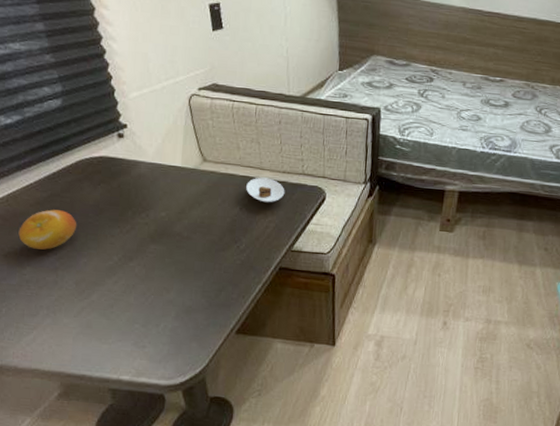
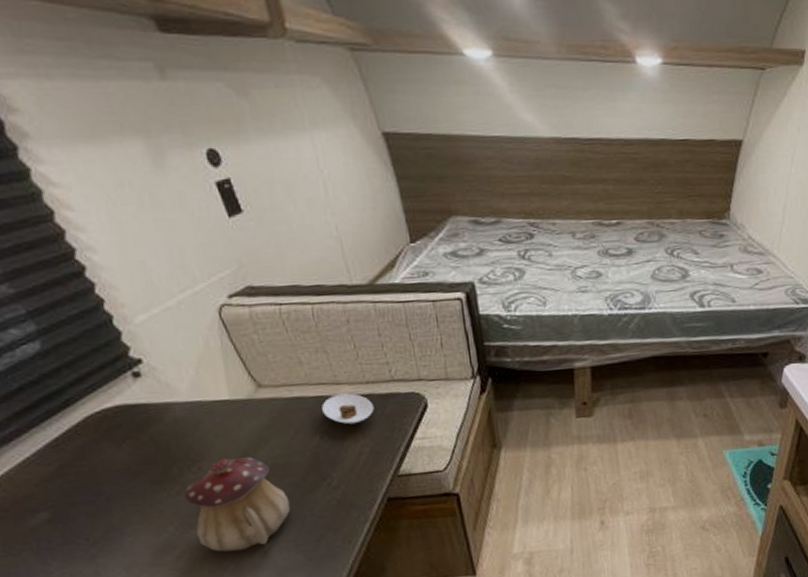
fruit: present [18,209,77,250] -> none [27,483,108,539]
teapot: none [131,211,206,287] -> present [183,456,291,553]

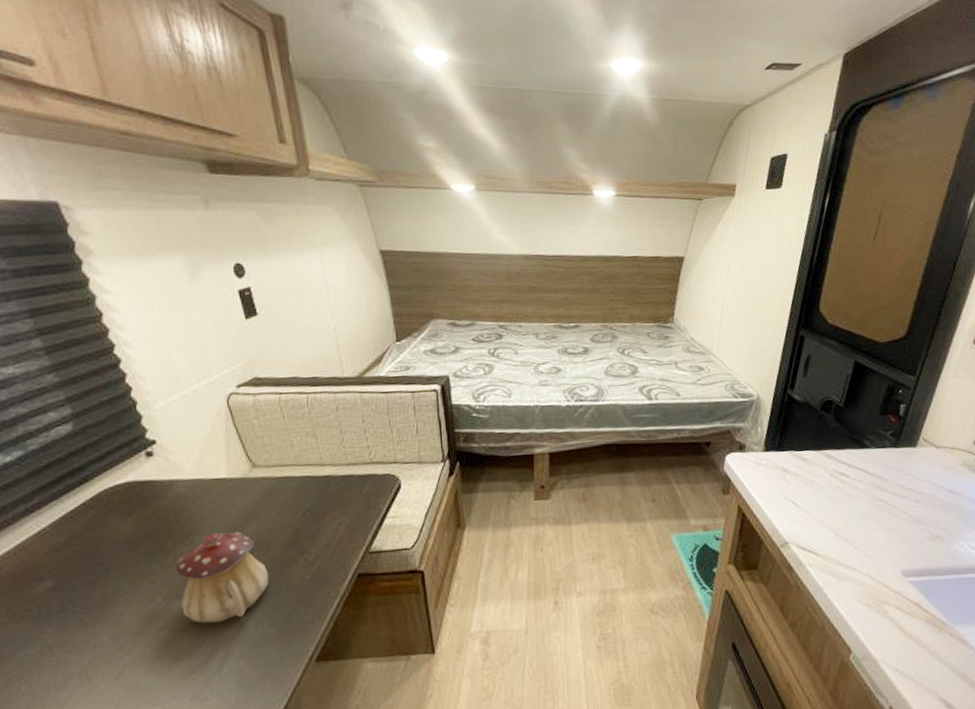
saucer: present [322,393,374,425] -> none [307,474,353,503]

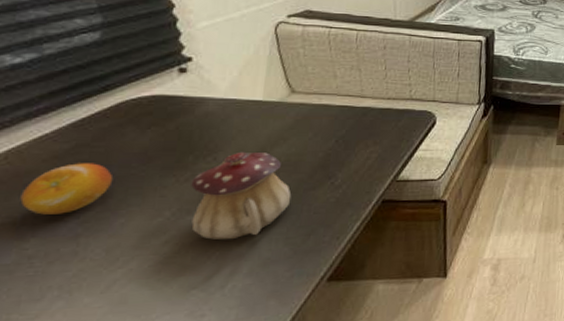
fruit: none [33,553,107,606] -> present [20,163,114,215]

